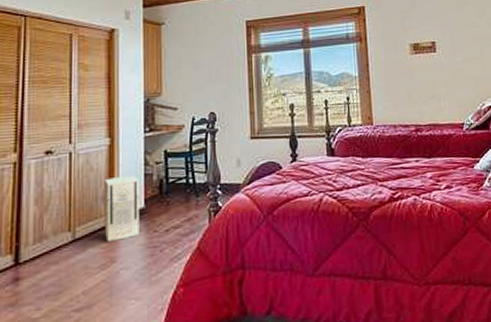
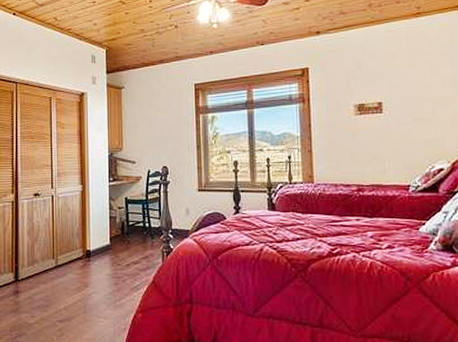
air purifier: present [104,176,140,242] -> none [78,218,106,270]

